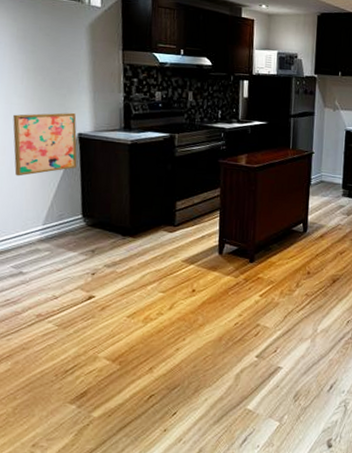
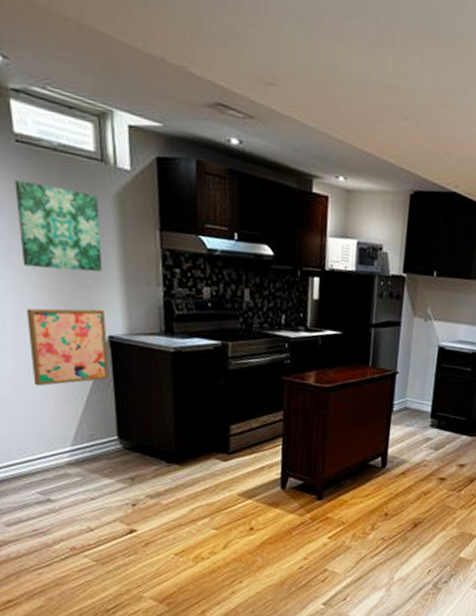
wall art: none [10,17,76,84] -> present [15,179,103,272]

